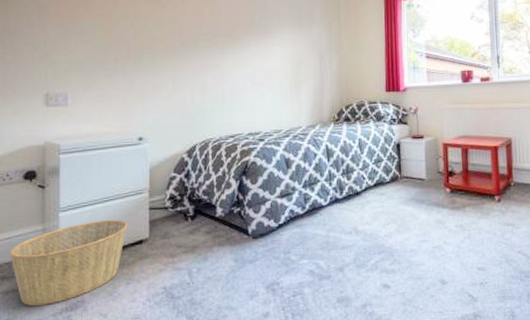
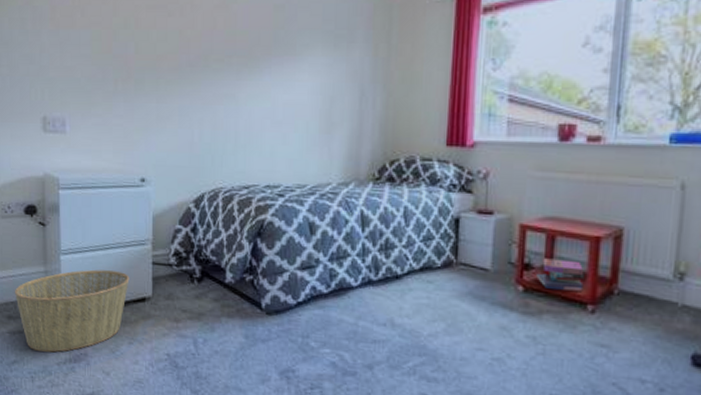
books: none [458,165,491,188] -> present [536,258,585,293]

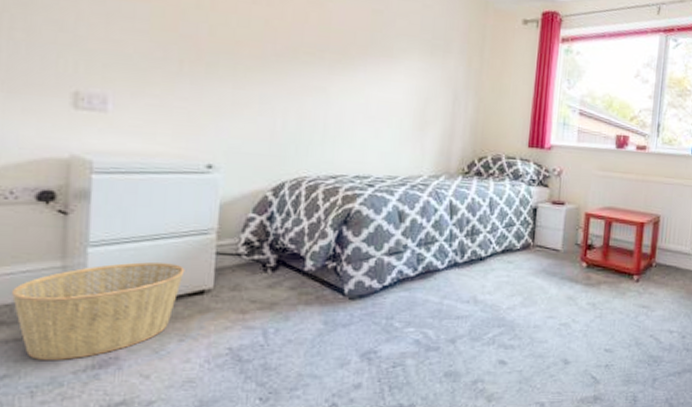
books: present [536,258,585,293] -> none [596,240,632,266]

